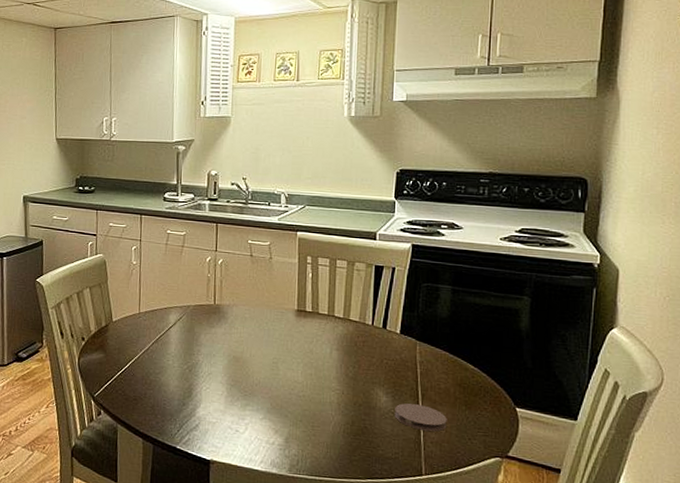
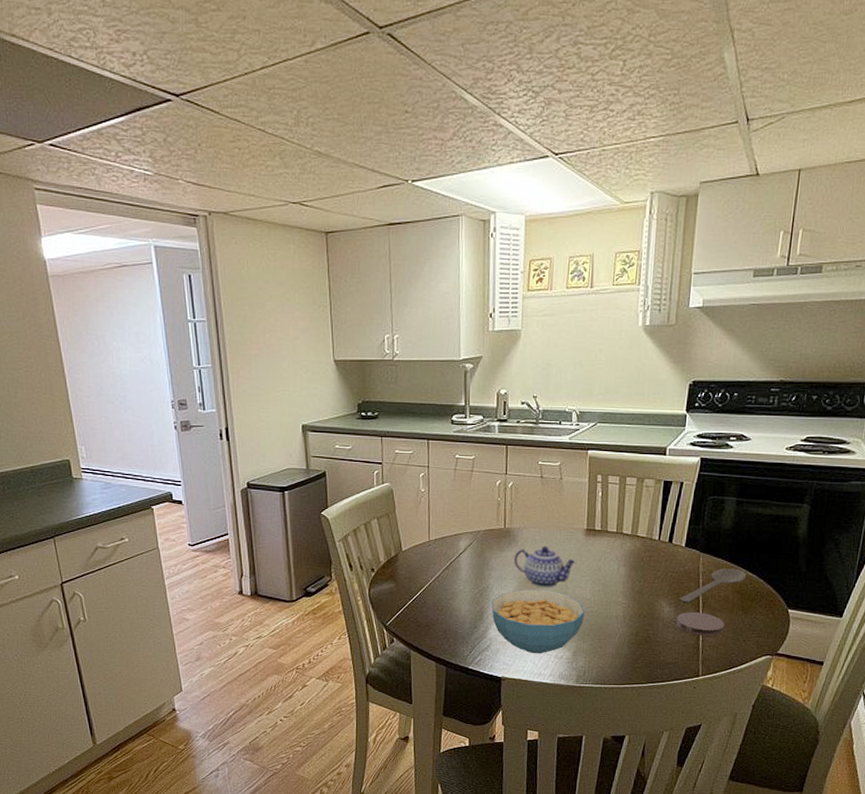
cereal bowl: none [200,368,297,438] -> present [491,589,585,654]
teapot: none [224,324,288,369] -> present [514,546,577,588]
wooden spoon: none [397,358,468,394] -> present [680,568,747,603]

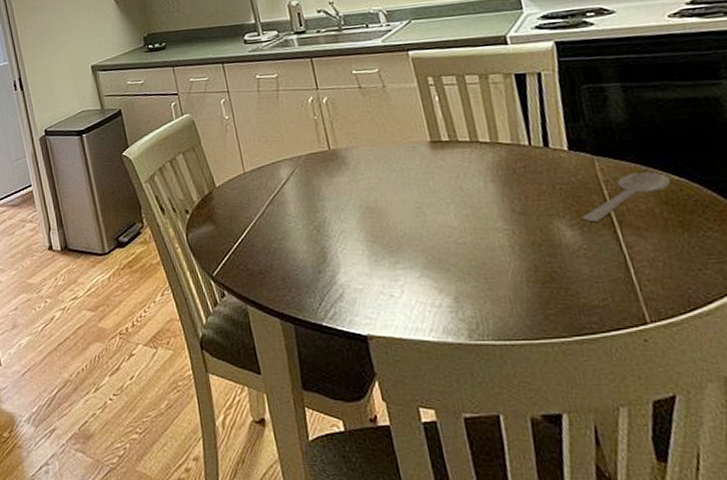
cereal bowl: present [491,589,585,654] -> none [333,219,458,303]
teapot: present [514,546,577,588] -> none [348,166,430,218]
coaster: present [676,611,725,636] -> none [586,233,664,266]

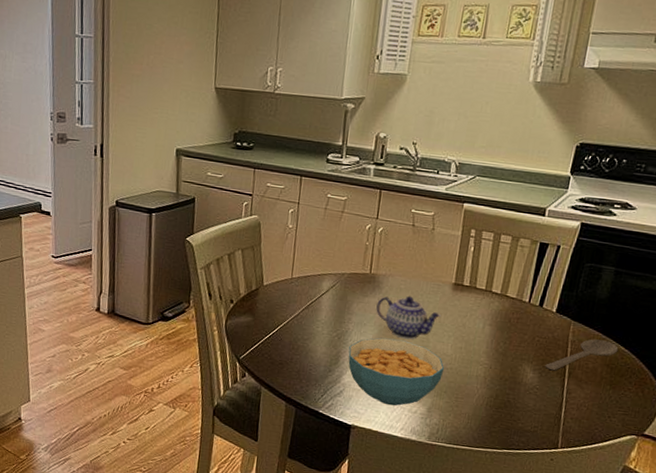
cereal bowl: none [333,219,458,303] -> present [348,337,445,406]
teapot: none [348,166,430,218] -> present [376,296,442,340]

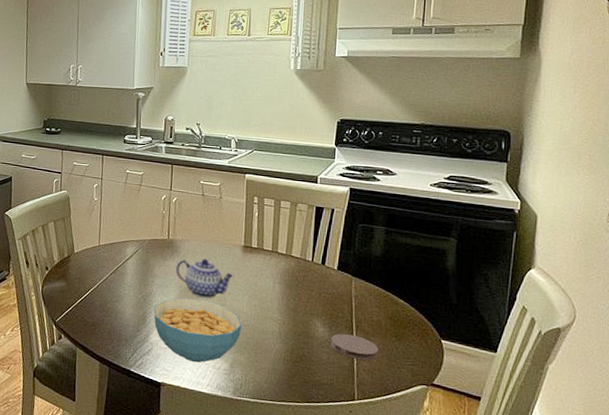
coaster: none [539,380,590,409] -> present [331,334,379,360]
wooden spoon: present [545,339,619,371] -> none [333,293,399,325]

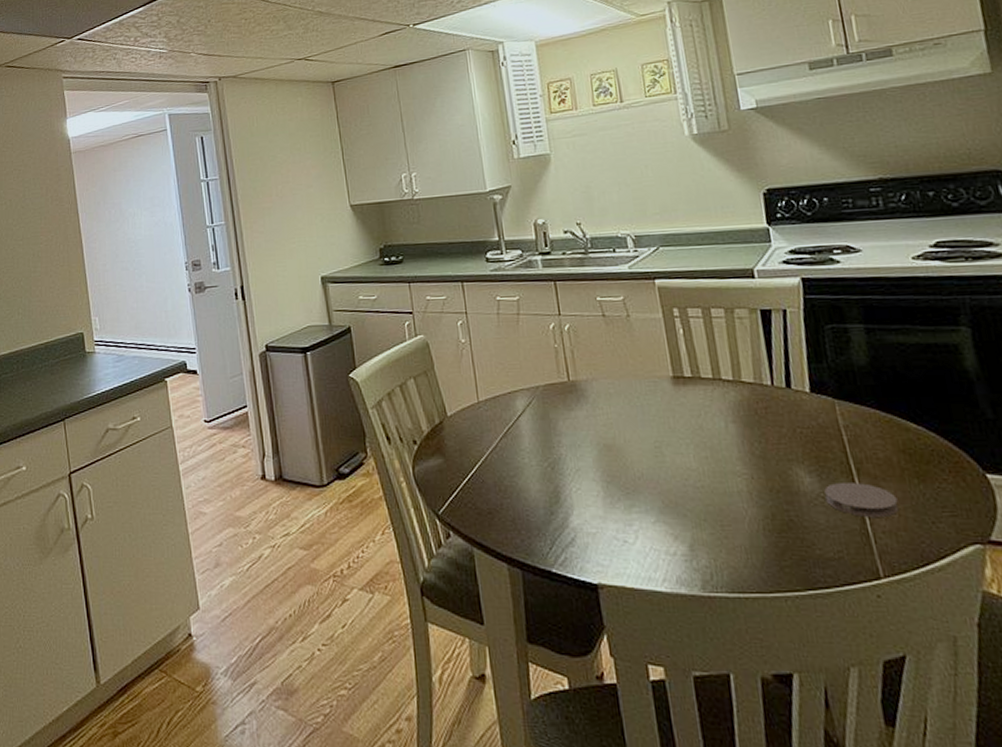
cereal bowl: present [154,298,242,363] -> none [567,459,695,549]
teapot: present [176,258,235,299] -> none [586,401,670,457]

